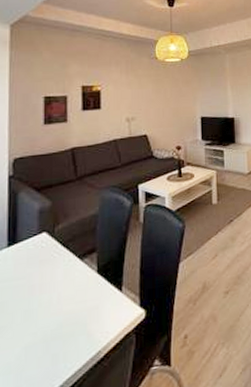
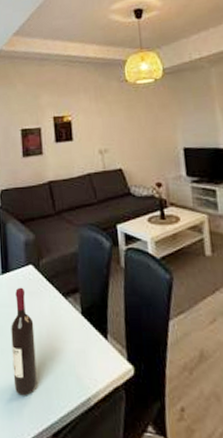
wine bottle: none [13,256,43,371] -> present [11,287,37,396]

